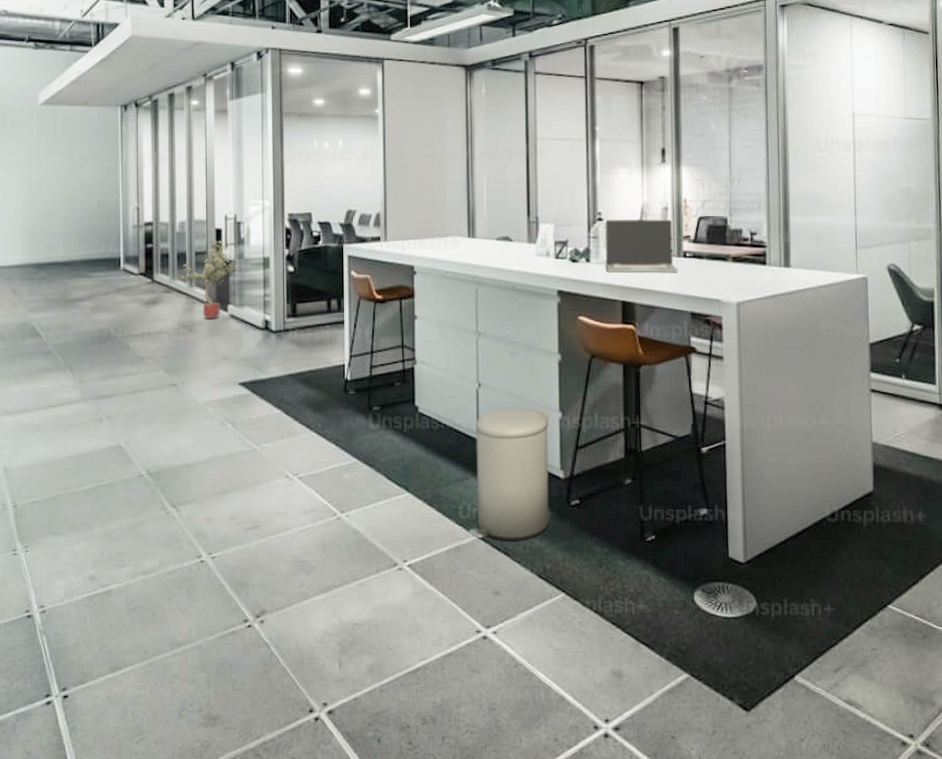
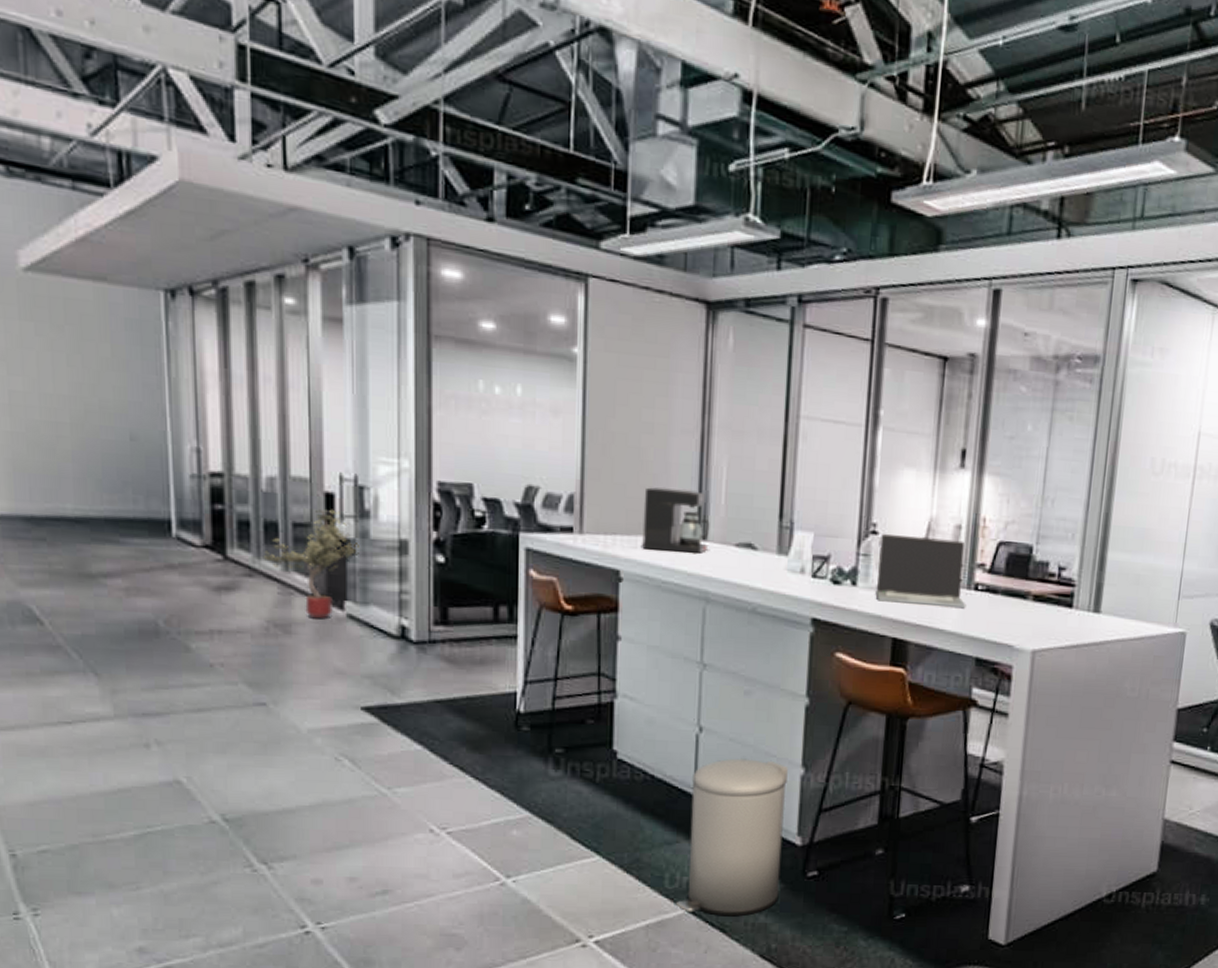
coffee maker: none [428,201,477,249] -> present [642,487,710,555]

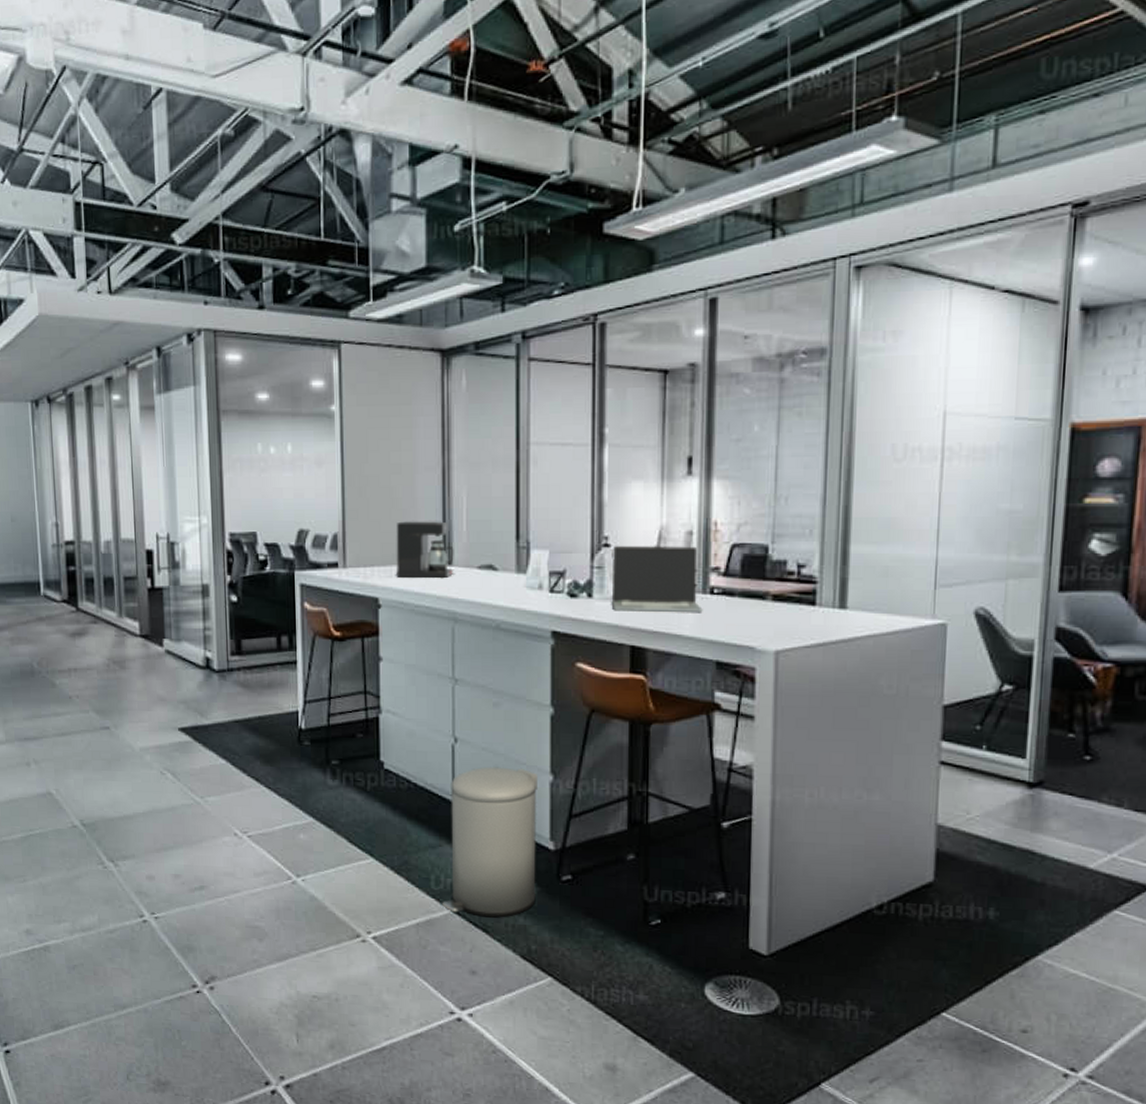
potted tree: present [262,508,359,619] -> none [103,563,173,655]

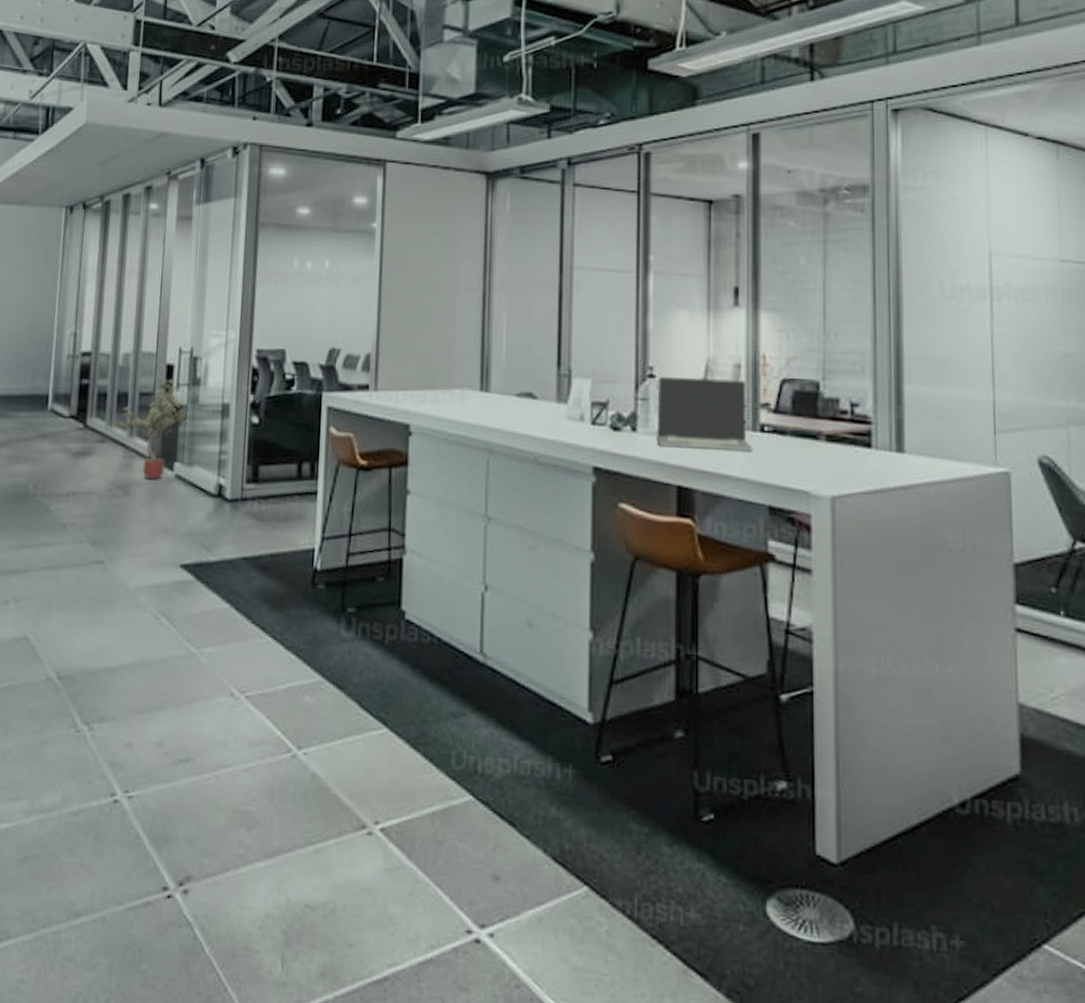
potted tree: none [103,563,173,655] -> present [114,378,190,480]
coffee maker: present [396,520,454,579] -> none [430,342,492,406]
pedal bin: present [442,766,537,918] -> none [463,620,575,808]

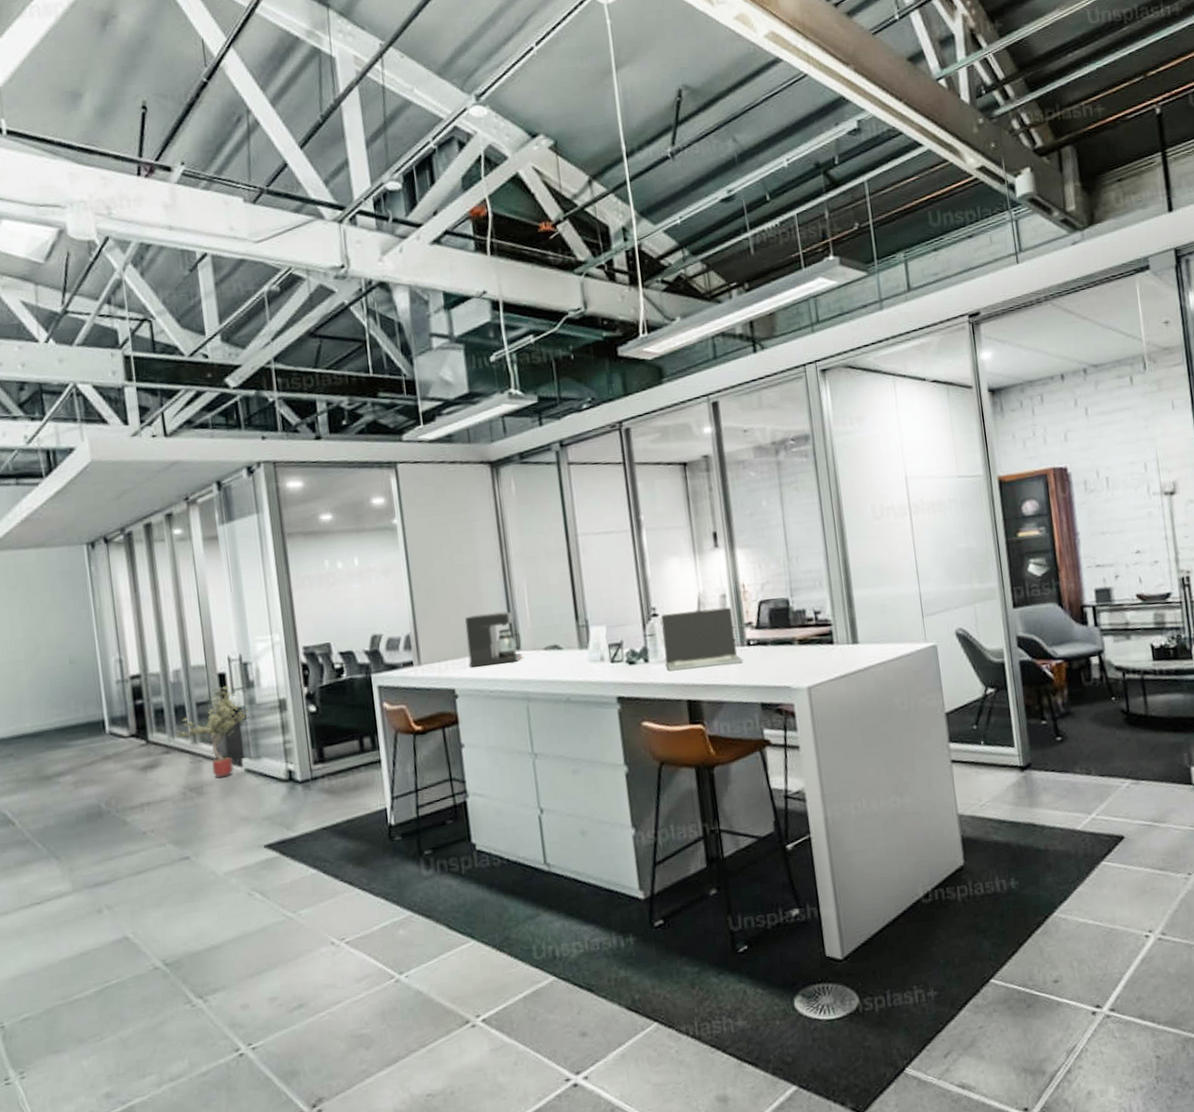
coffee maker: none [430,342,492,406] -> present [464,611,522,668]

